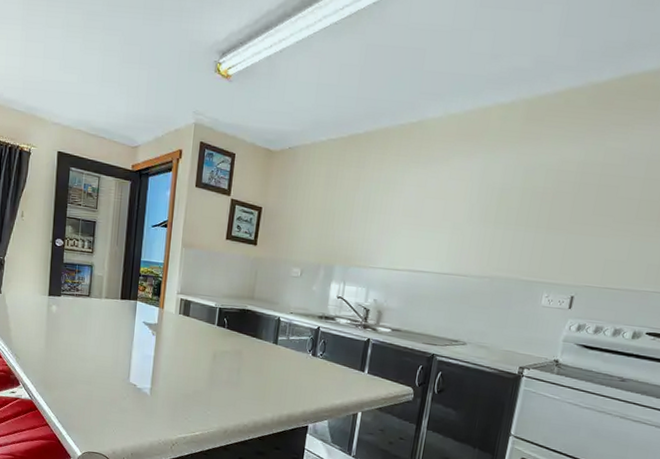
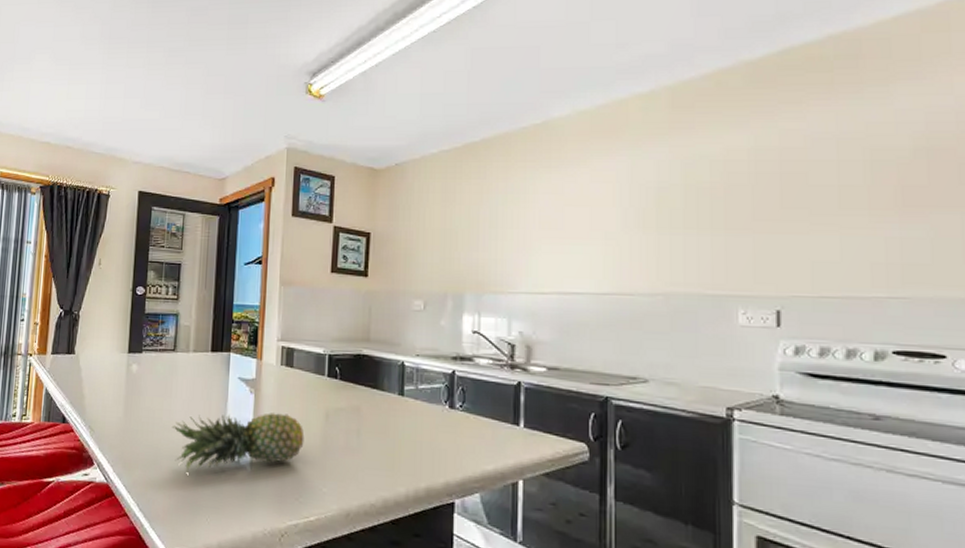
fruit: none [86,350,195,395] -> present [171,413,305,473]

